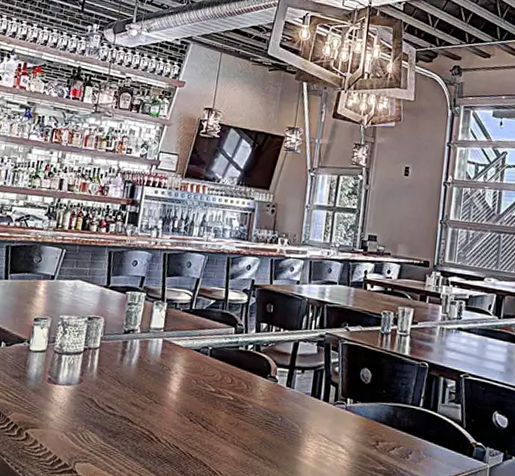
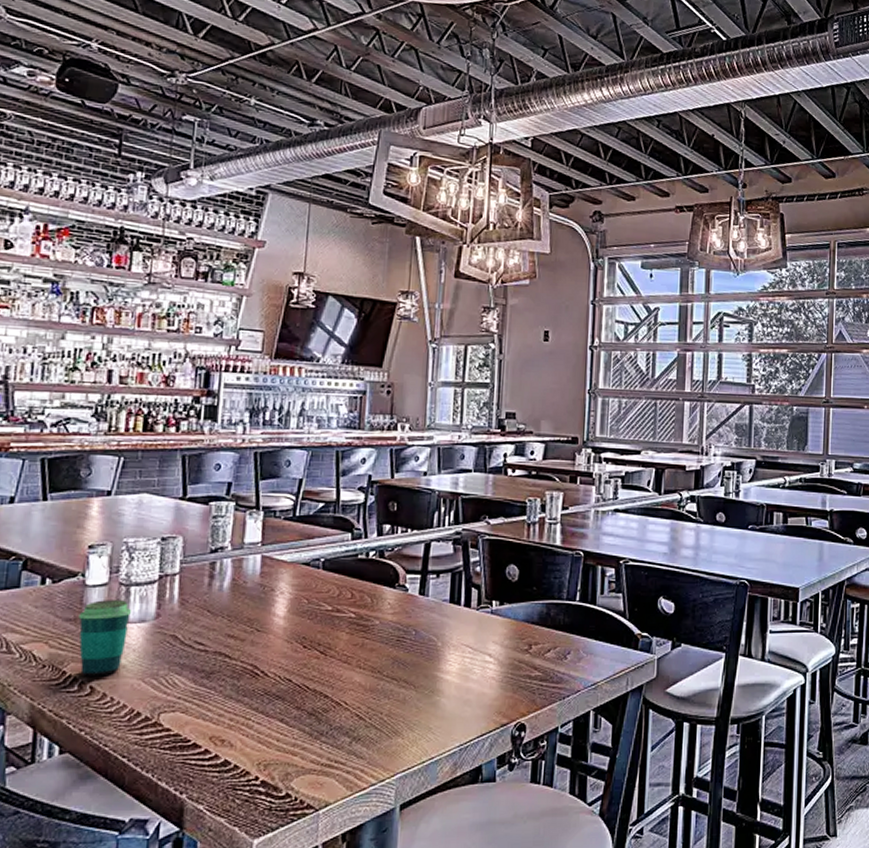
cup: none [20,363,62,426] -> present [78,600,132,677]

